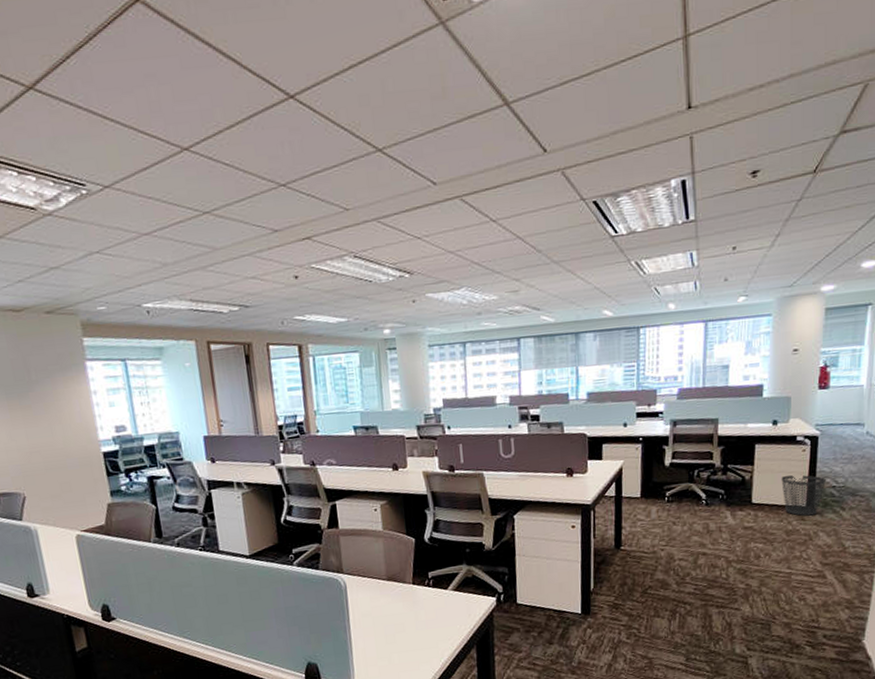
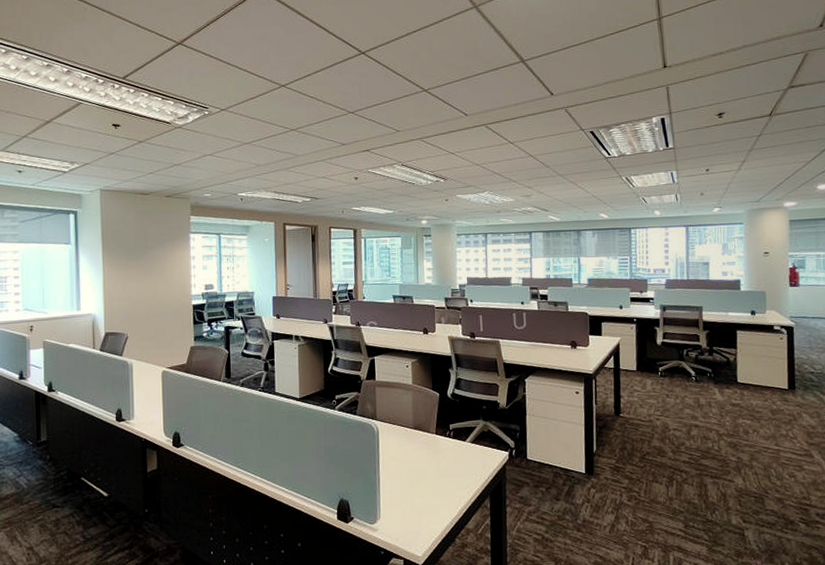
wastebasket: present [781,474,826,516] -> none [763,359,804,398]

